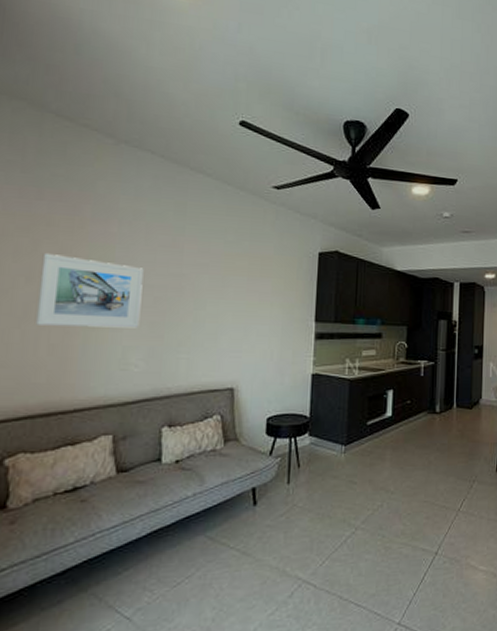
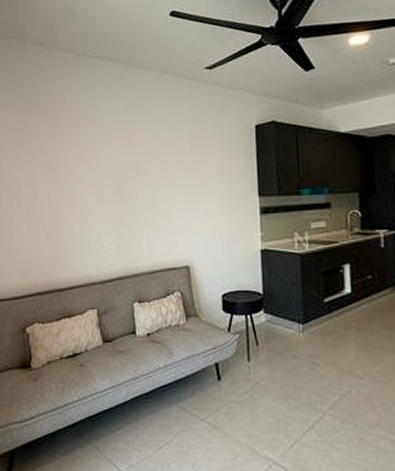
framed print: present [36,254,144,328] -> none [35,158,108,218]

